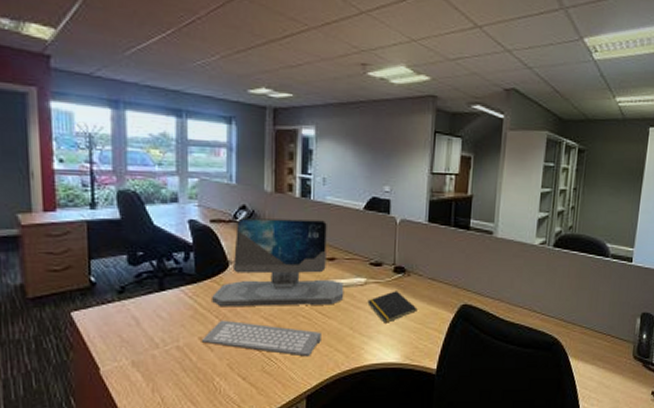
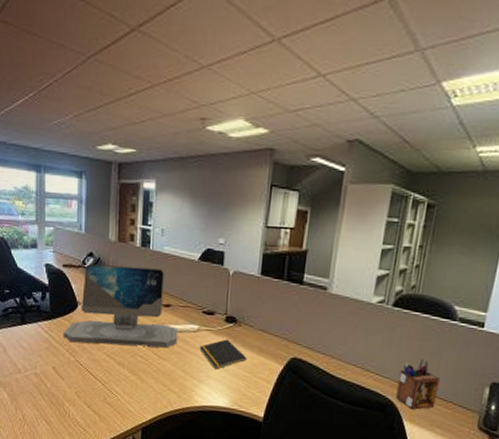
computer keyboard: present [201,320,321,357] -> none [54,353,156,393]
desk organizer: none [561,296,599,346] -> present [395,359,440,410]

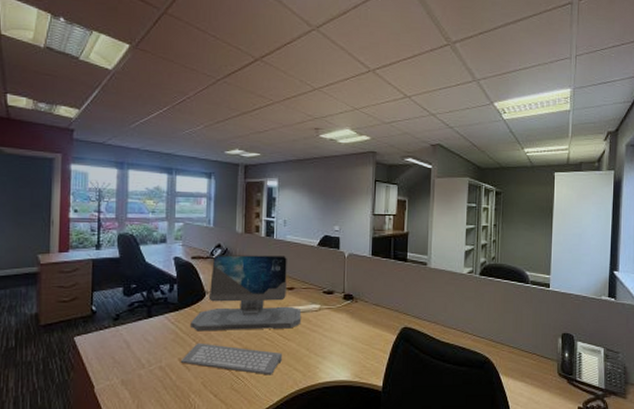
computer keyboard: none [54,353,156,393] -> present [180,342,282,375]
notepad: present [199,339,247,369] -> none [321,316,365,344]
desk organizer: present [395,359,440,410] -> none [491,318,523,364]

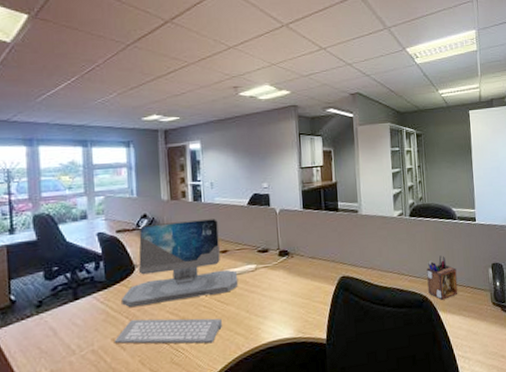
desk organizer: none [491,318,523,364] -> present [426,255,458,300]

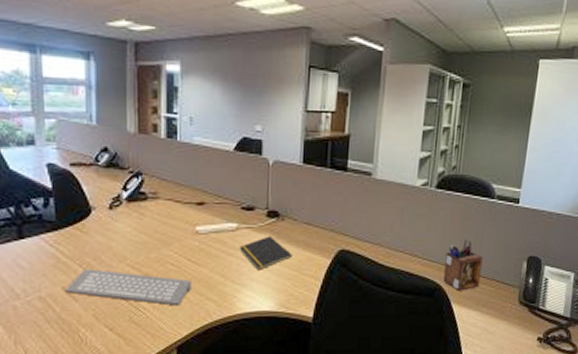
computer monitor: present [122,219,239,308] -> none [75,161,215,256]
notepad: none [259,272,303,303] -> present [239,236,293,270]

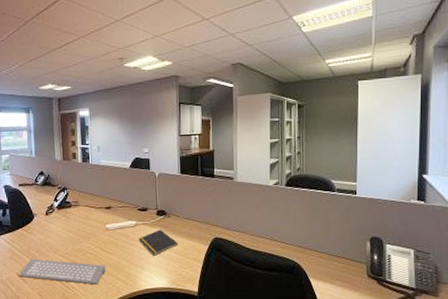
desk organizer: present [443,239,483,291] -> none [300,225,332,268]

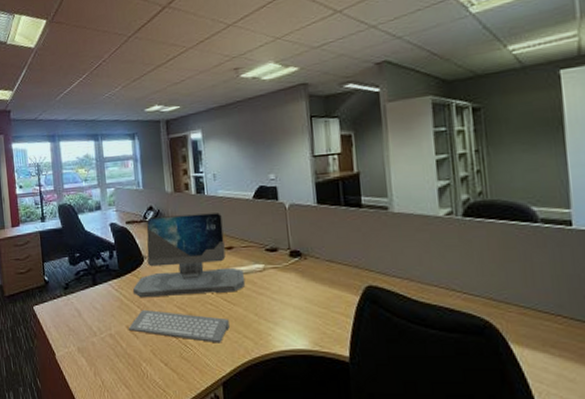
computer monitor: none [24,178,120,249] -> present [133,213,246,298]
notepad: present [138,230,178,256] -> none [268,275,320,308]

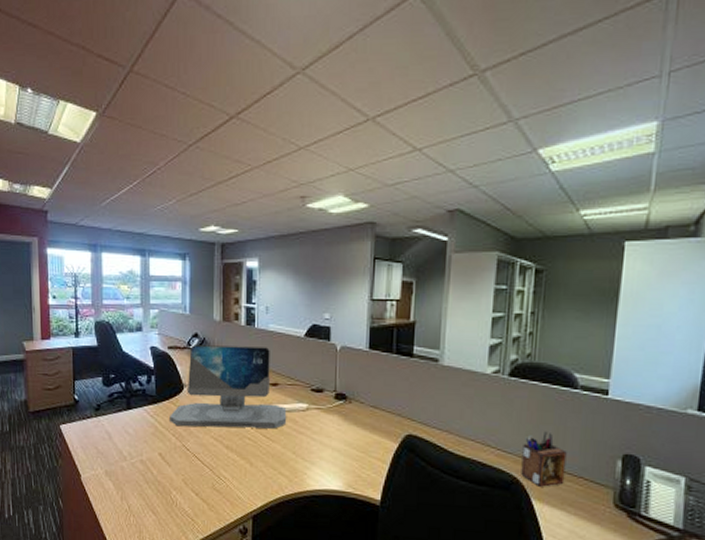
computer keyboard: present [128,309,230,343] -> none [160,438,266,478]
desk organizer: none [490,269,542,329] -> present [521,431,567,487]

